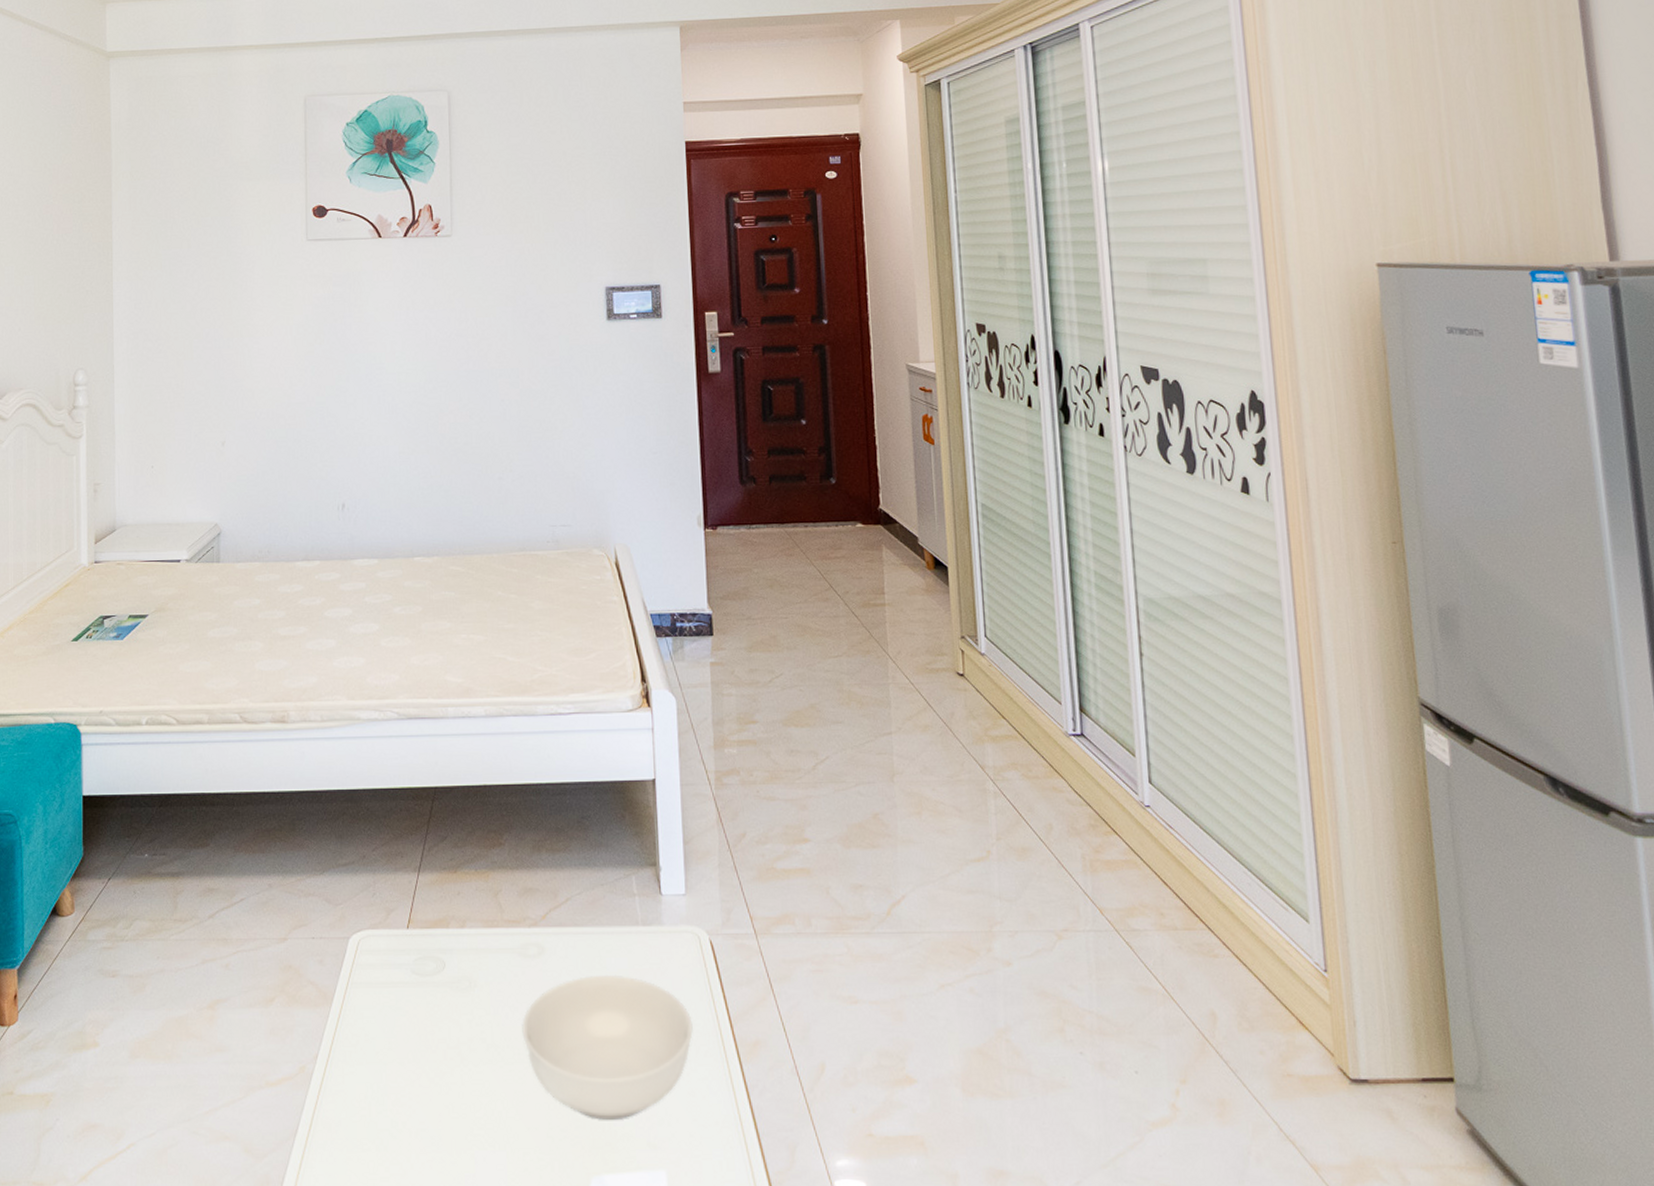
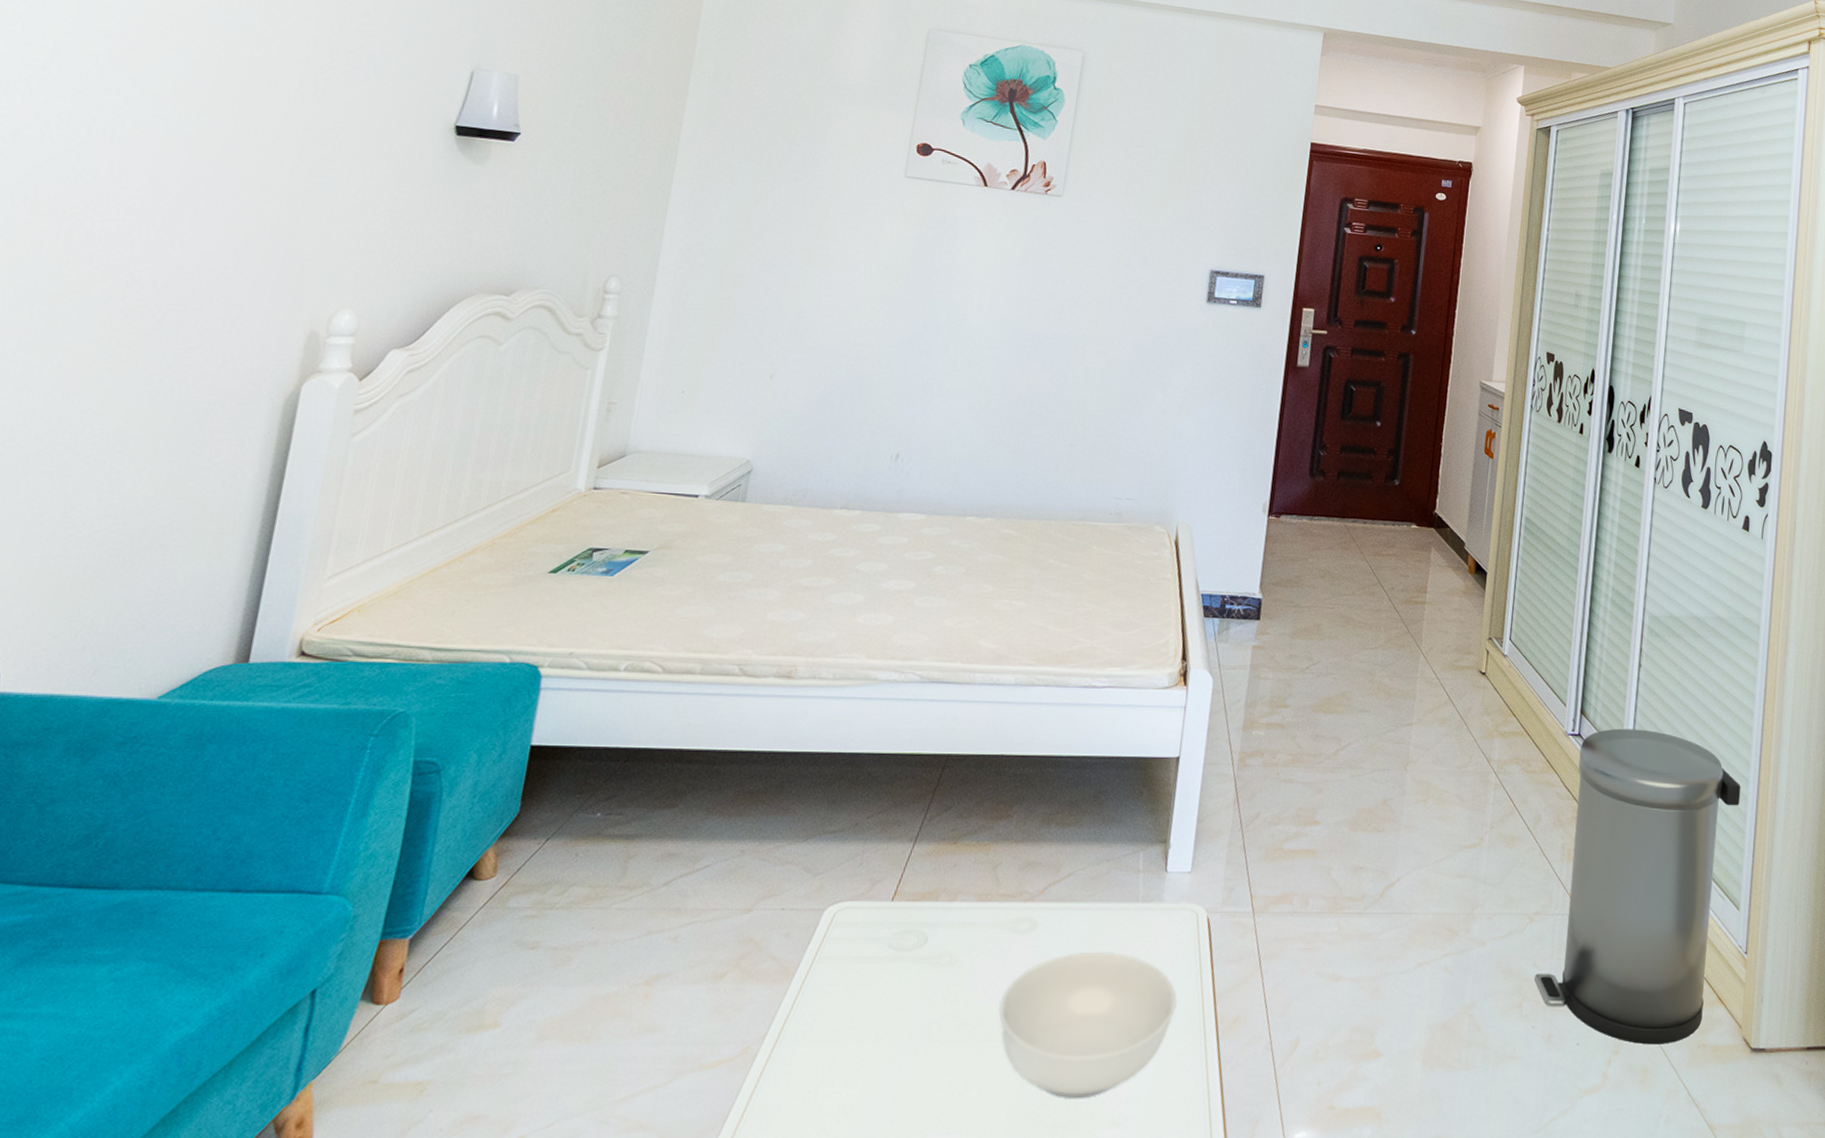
pedal bin: none [1073,724,1290,1074] -> present [1533,728,1741,1045]

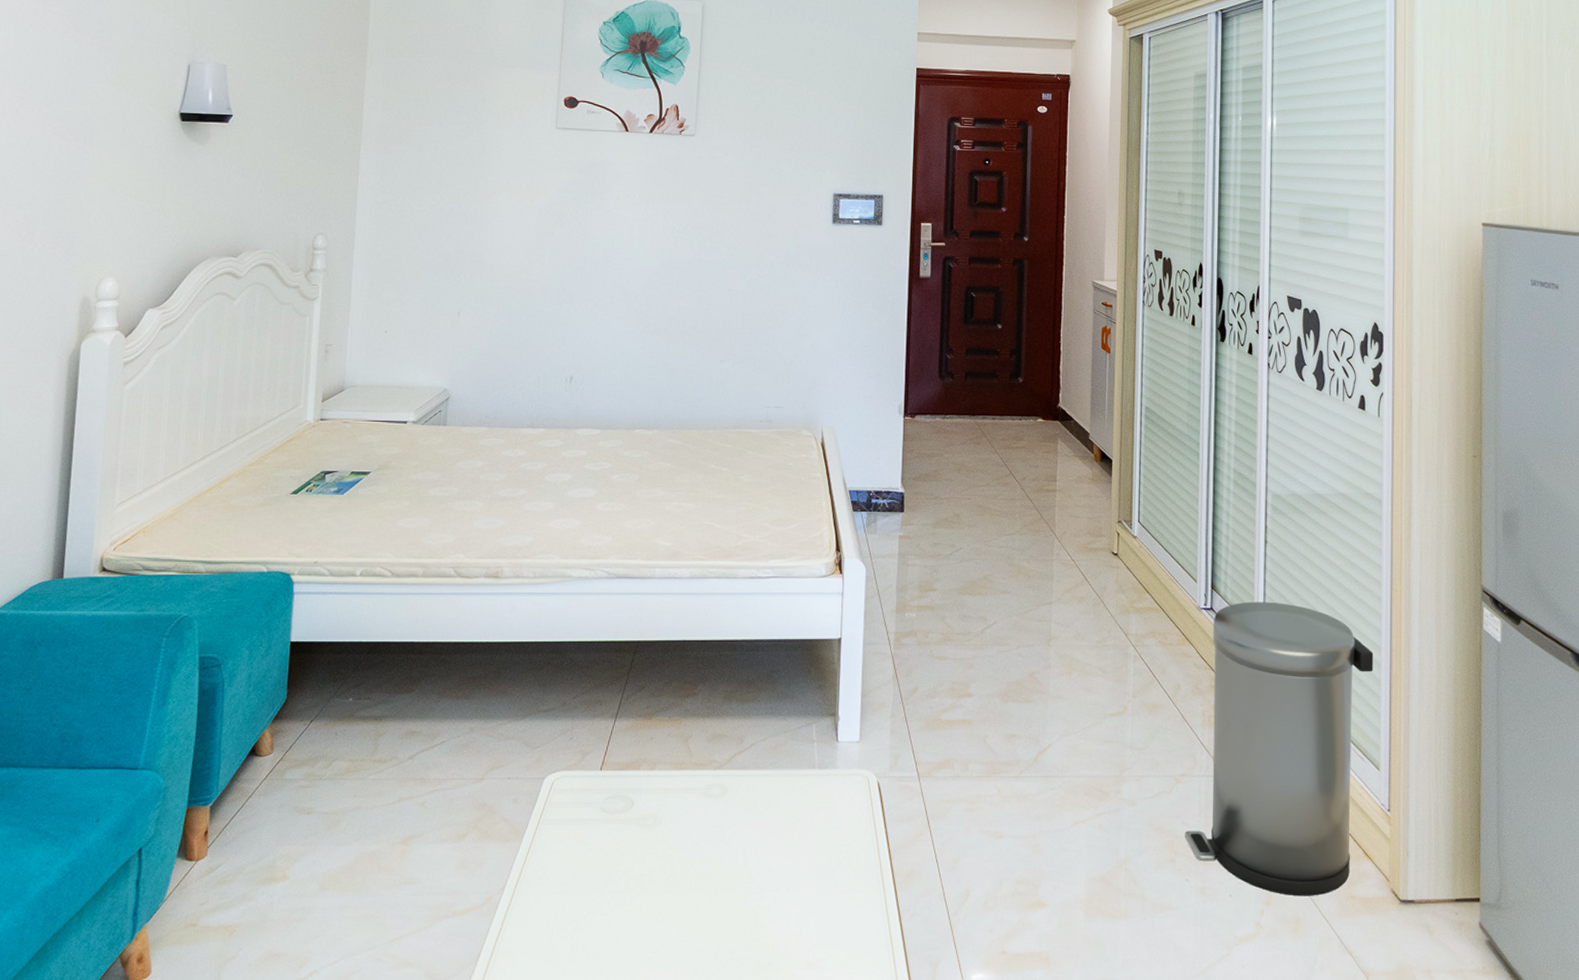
bowl: present [999,951,1177,1098] -> none [700,812,856,942]

